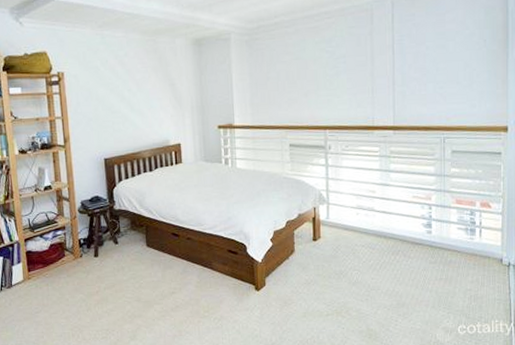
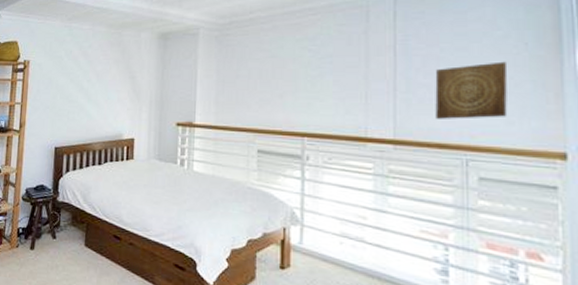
wall art: none [422,56,472,106] -> present [435,61,508,119]

